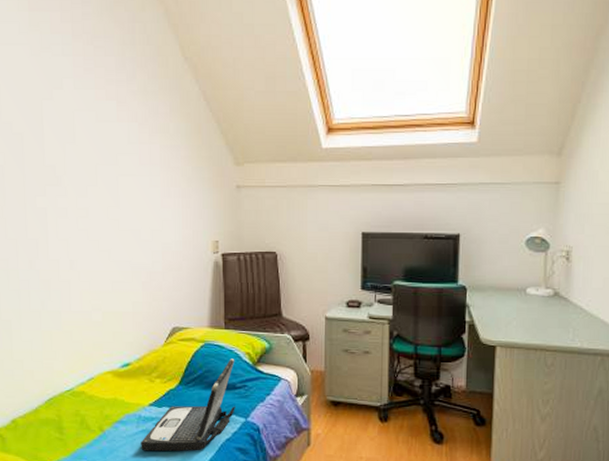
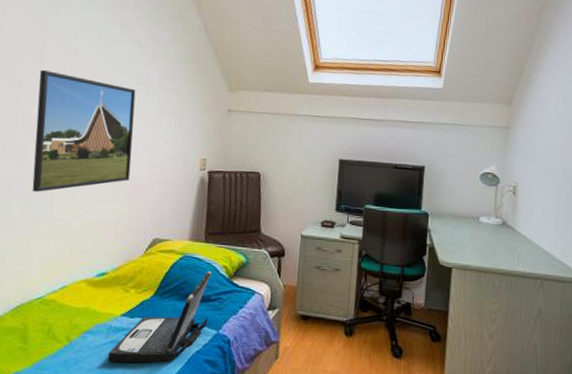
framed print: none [41,158,143,285] -> present [32,70,136,192]

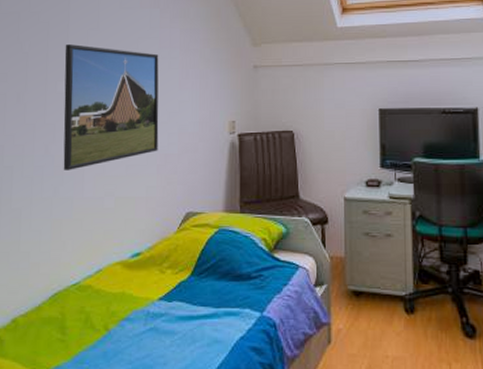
laptop: present [108,271,212,363] -> none [148,245,250,353]

